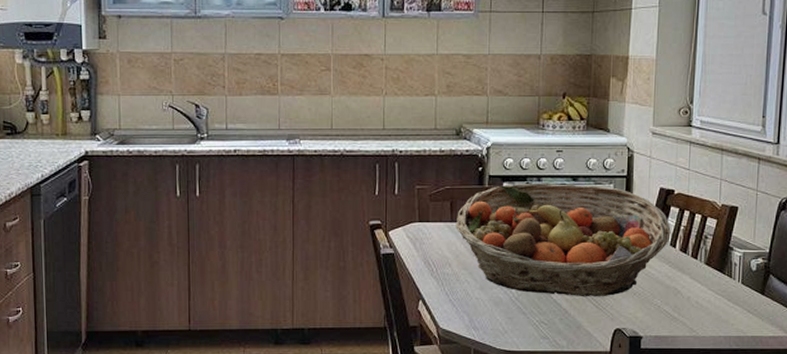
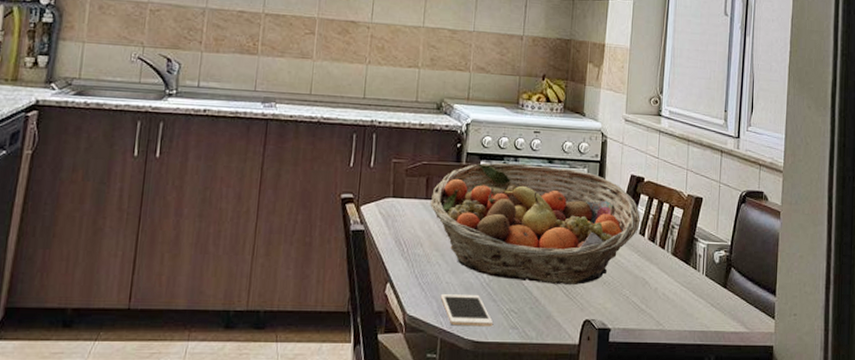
cell phone: none [471,309,524,337] -> present [440,294,494,327]

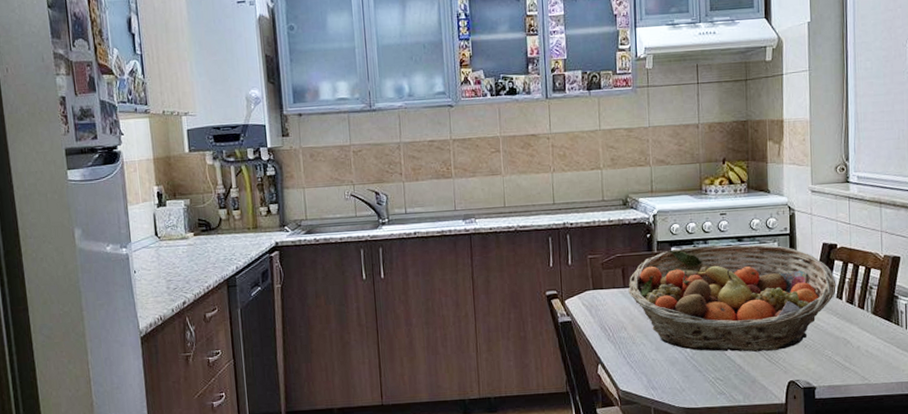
cell phone: present [440,294,494,327] -> none [648,368,702,396]

